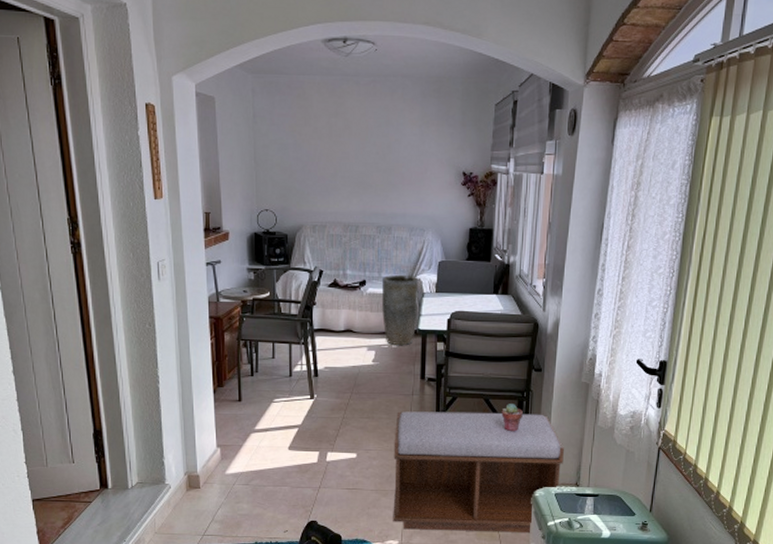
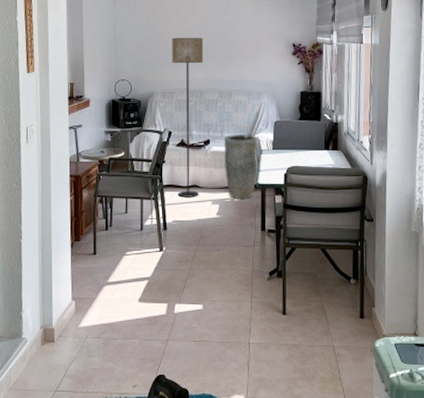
floor lamp: none [323,161,360,343] -> present [172,37,204,198]
bench: present [393,411,564,532] -> none [238,262,400,386]
potted succulent: present [501,404,523,432] -> none [338,253,358,281]

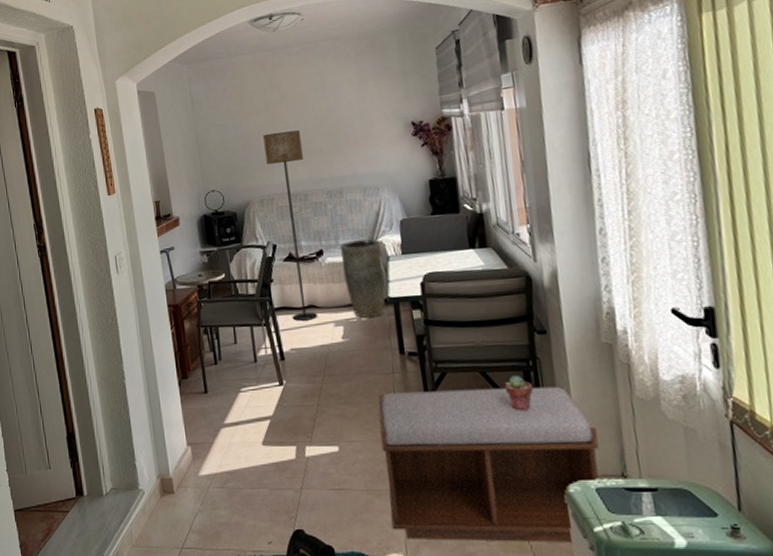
bench: none [238,262,400,386] -> present [378,386,600,542]
potted succulent: none [338,253,358,281] -> present [504,376,533,411]

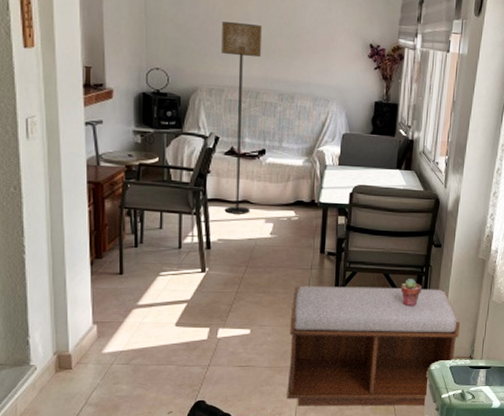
vase: present [339,238,386,318] -> none [282,145,322,218]

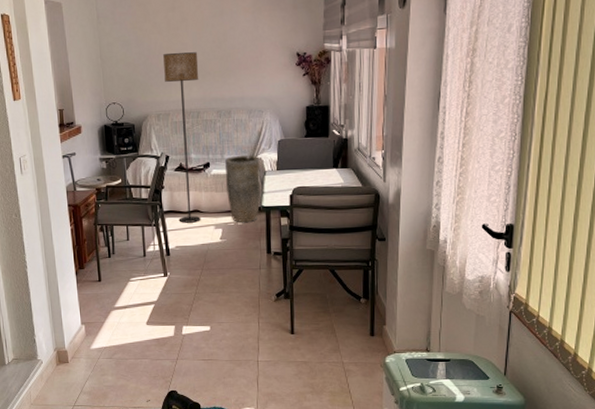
vase: none [282,145,322,218] -> present [224,155,261,222]
bench: present [287,286,460,407] -> none [244,282,412,398]
potted succulent: present [400,279,422,307] -> none [347,273,369,301]

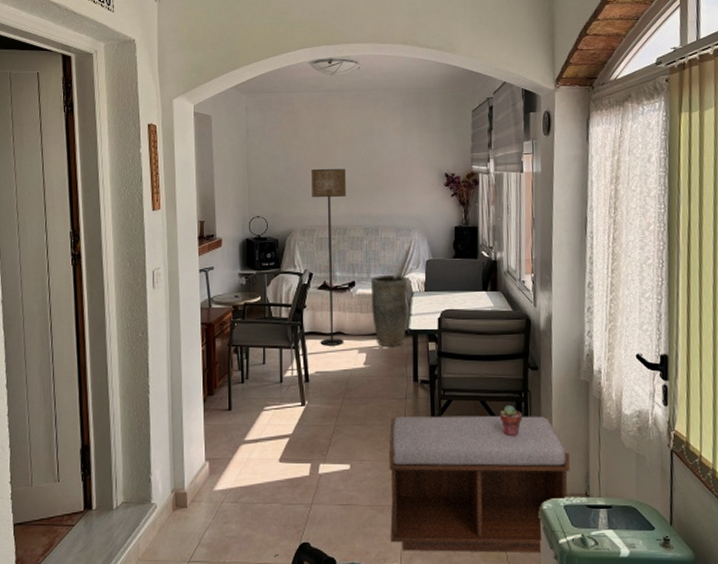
bench: none [244,282,412,398] -> present [388,415,570,553]
potted succulent: none [347,273,369,301] -> present [499,405,522,437]

